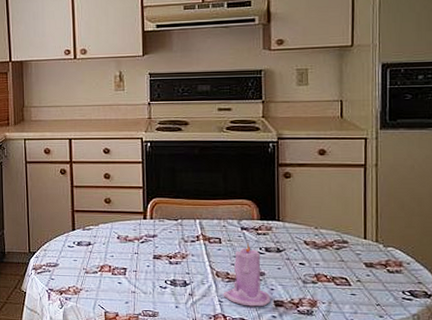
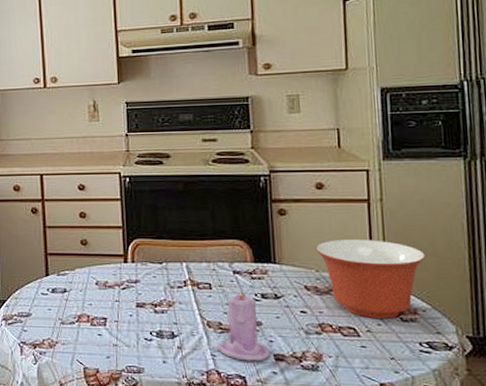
mixing bowl: none [315,200,412,270] -> present [315,240,426,318]

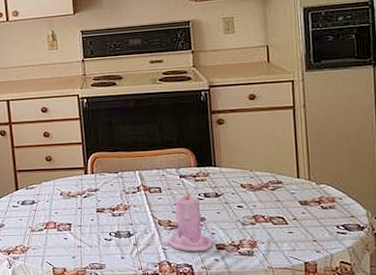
mixing bowl: present [315,240,426,318] -> none [249,141,342,208]

